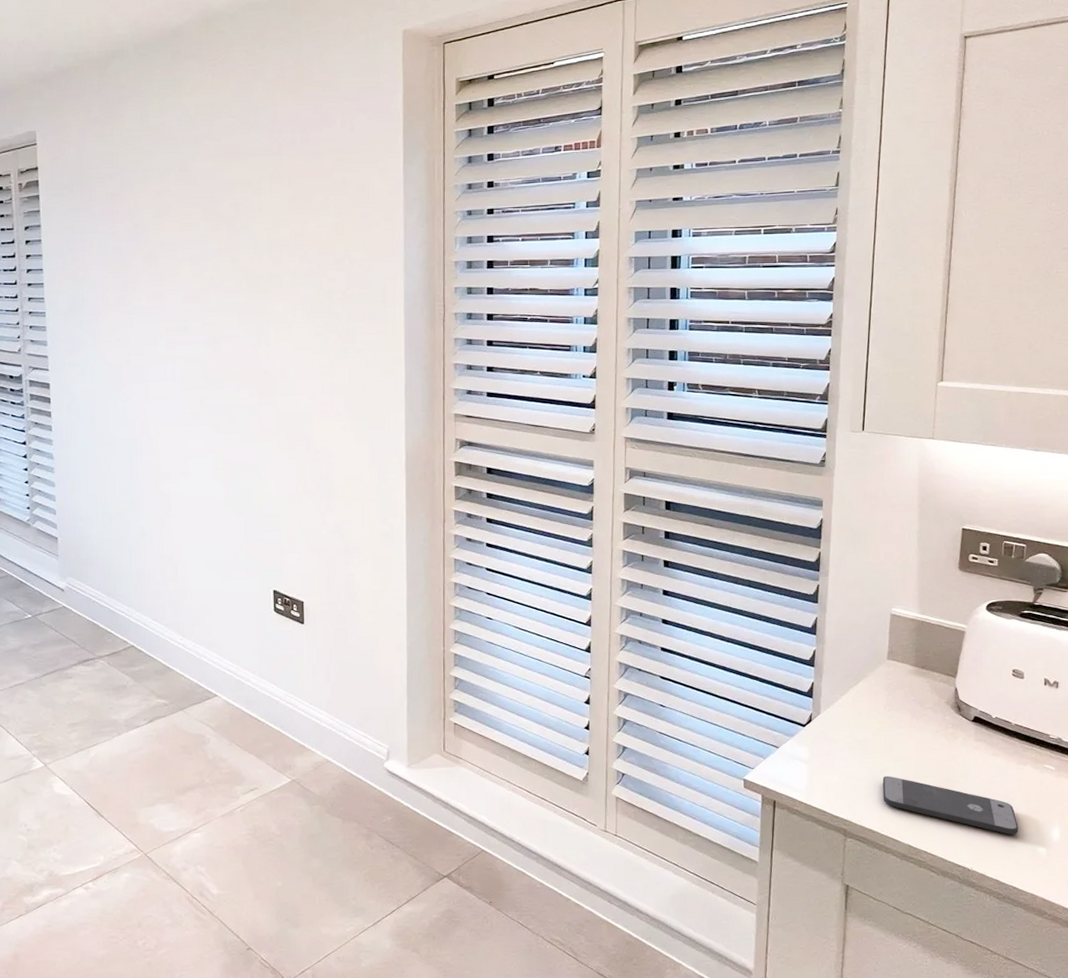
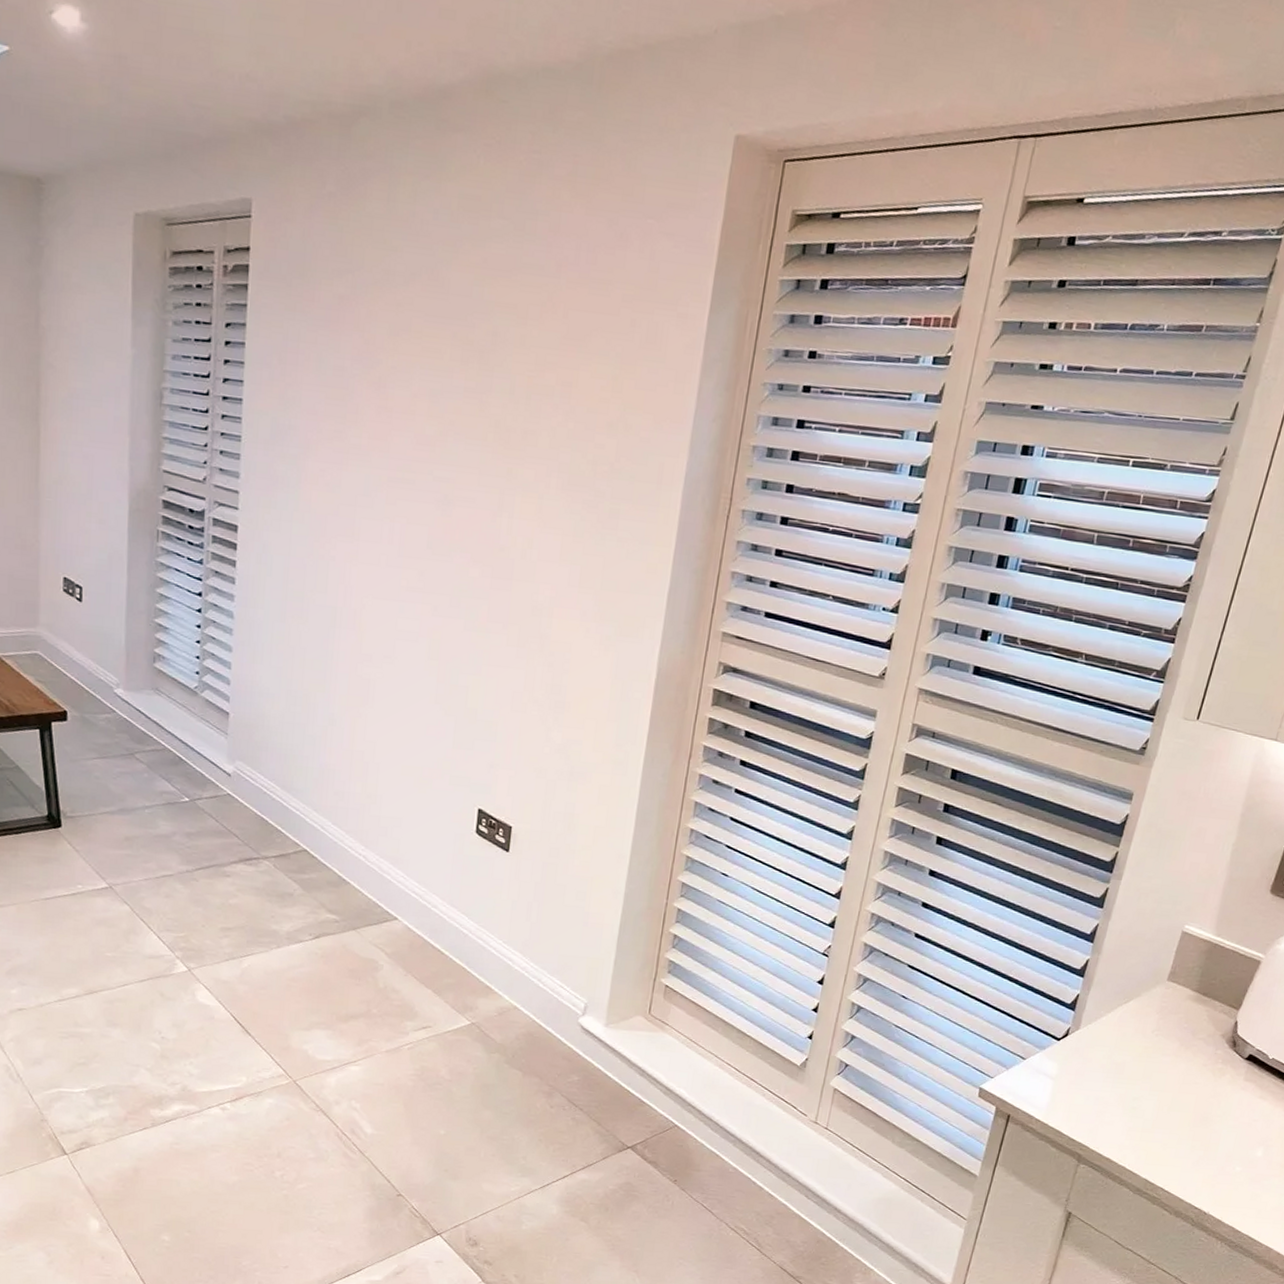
smartphone: present [882,775,1018,835] -> none [1128,1104,1270,1184]

